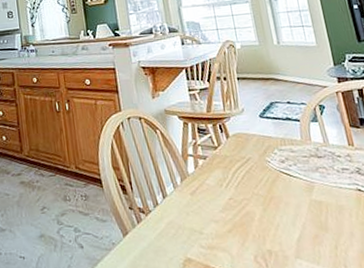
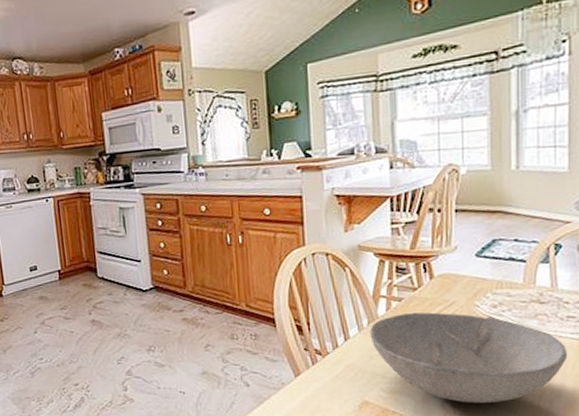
bowl: none [183,168,351,256] -> present [370,312,568,403]

